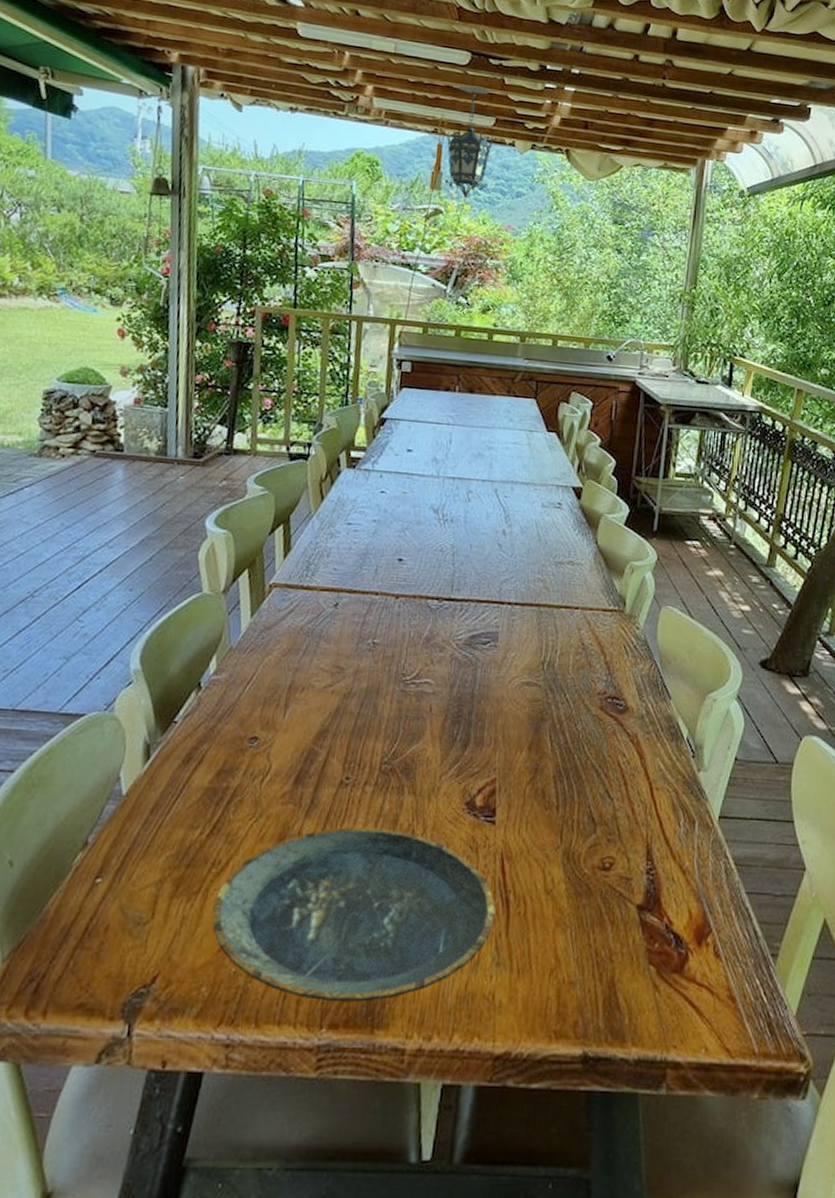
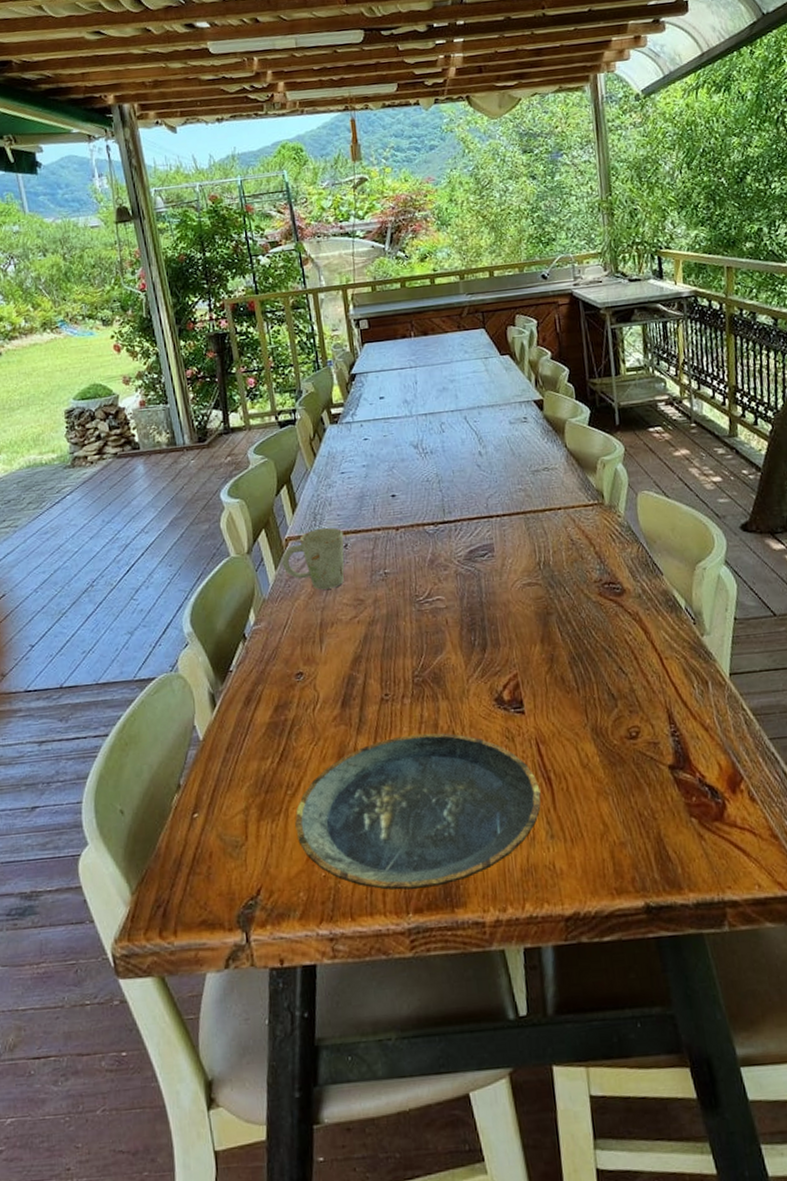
mug: none [260,580,336,650] -> present [282,527,344,590]
hanging lantern: present [444,85,494,199] -> none [355,58,402,163]

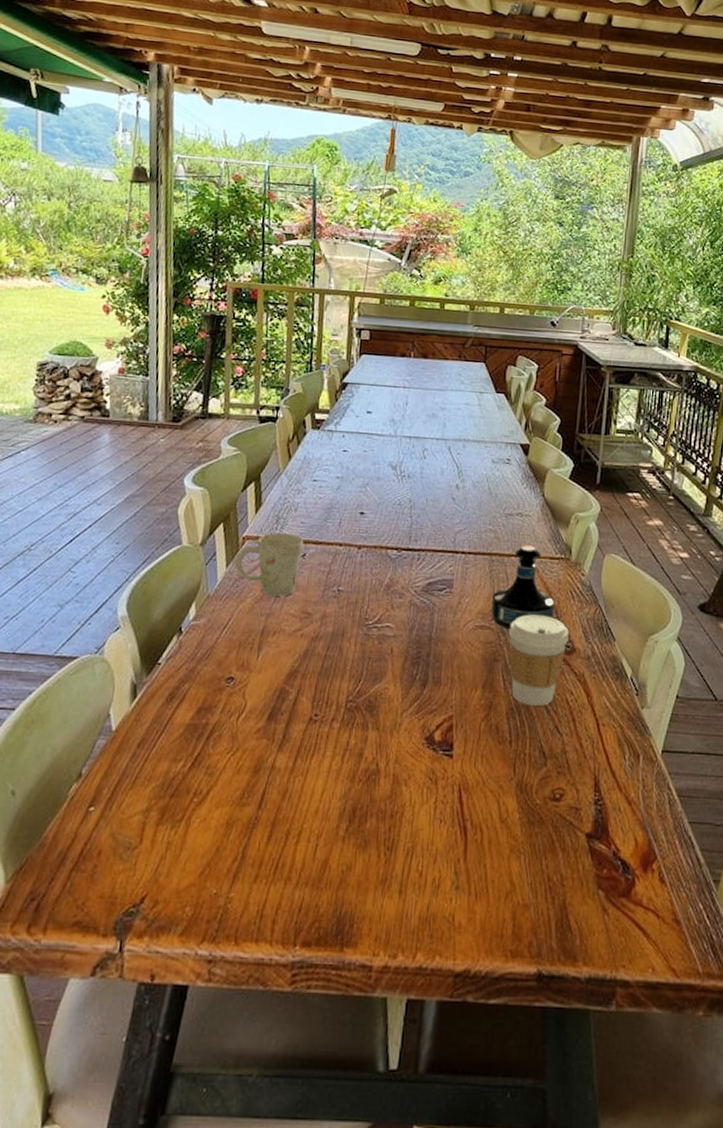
plate: present [295,733,541,890] -> none [194,760,454,922]
tequila bottle: none [534,497,598,582] -> present [491,545,555,629]
coffee cup: none [556,562,617,652] -> present [509,614,569,706]

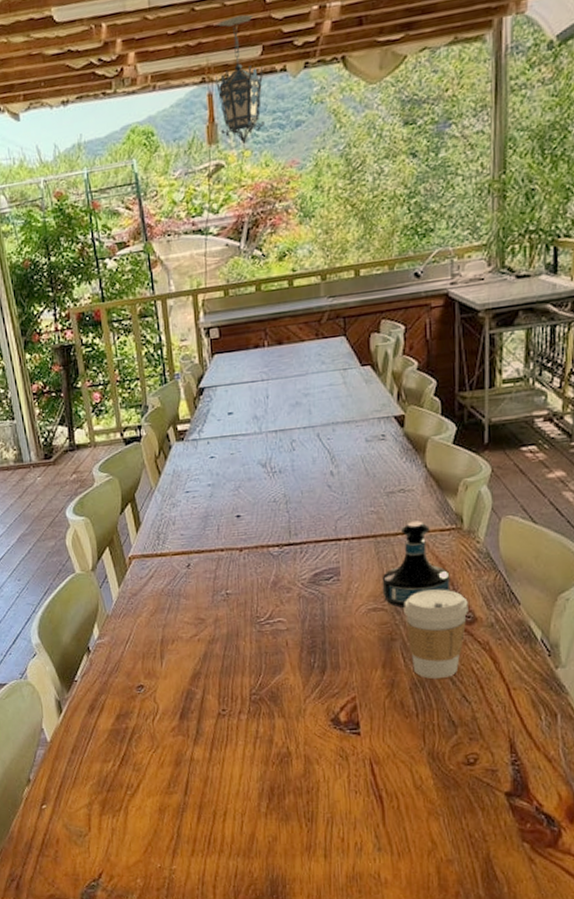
mug: present [234,533,304,597] -> none [125,547,187,608]
hanging lantern: none [398,74,443,179] -> present [214,14,264,145]

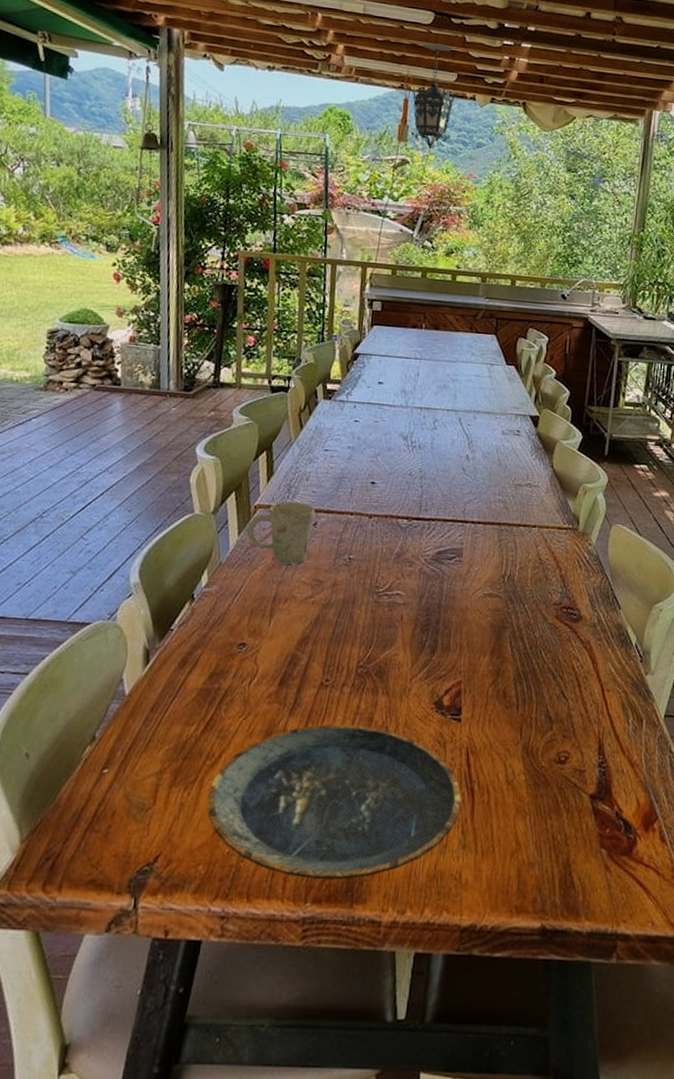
mug: none [125,547,187,608] -> present [246,502,315,564]
plate: none [134,747,371,884] -> present [207,724,461,880]
tequila bottle: present [382,521,451,608] -> none [499,515,563,597]
coffee cup: present [404,589,468,679] -> none [517,583,576,672]

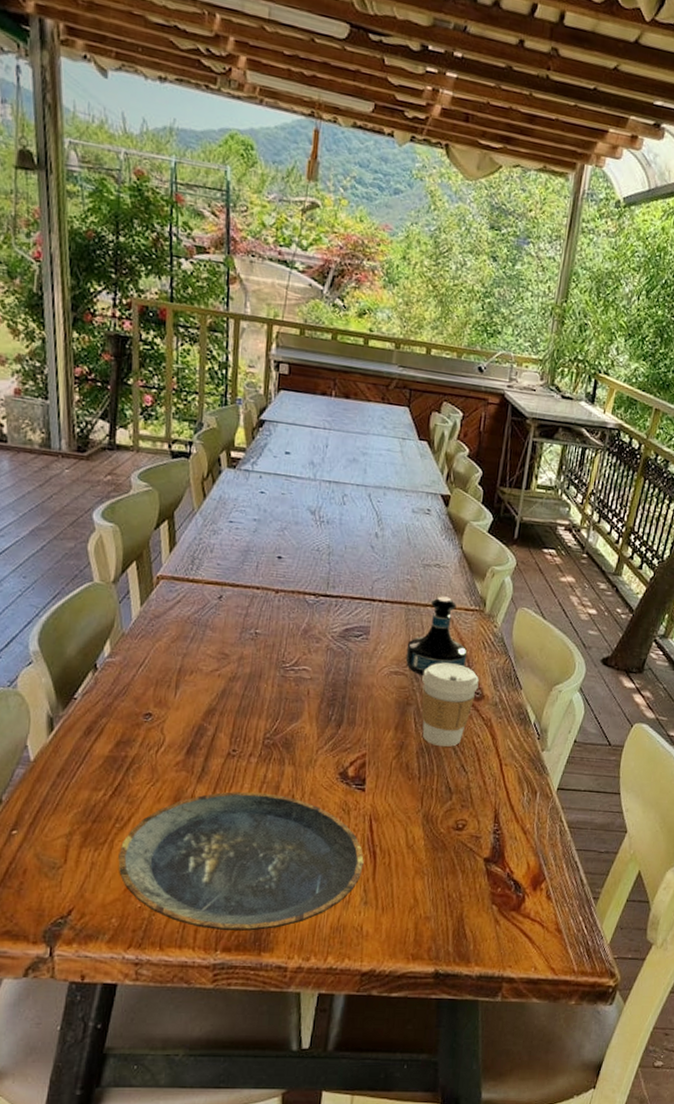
mug: present [246,502,315,564] -> none [149,573,220,637]
hanging lantern: present [410,43,456,150] -> none [321,63,373,193]
tequila bottle: none [499,515,563,597] -> present [405,596,468,675]
coffee cup: none [517,583,576,672] -> present [421,662,479,747]

